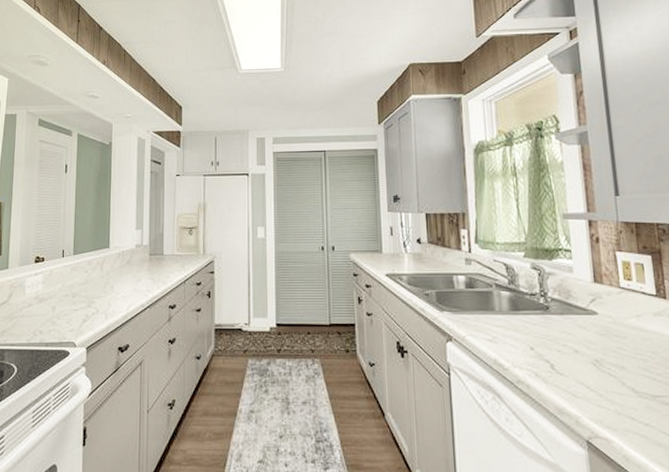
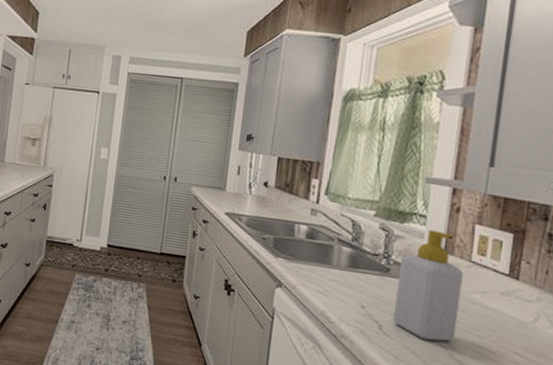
soap bottle: none [557,262,623,372] -> present [392,229,464,342]

